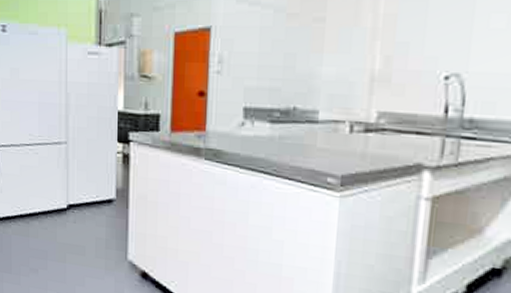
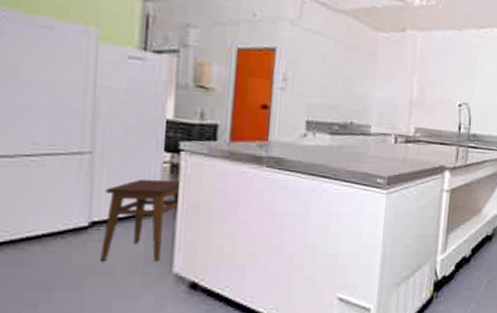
stool: none [76,167,132,247] -> present [100,178,182,263]

